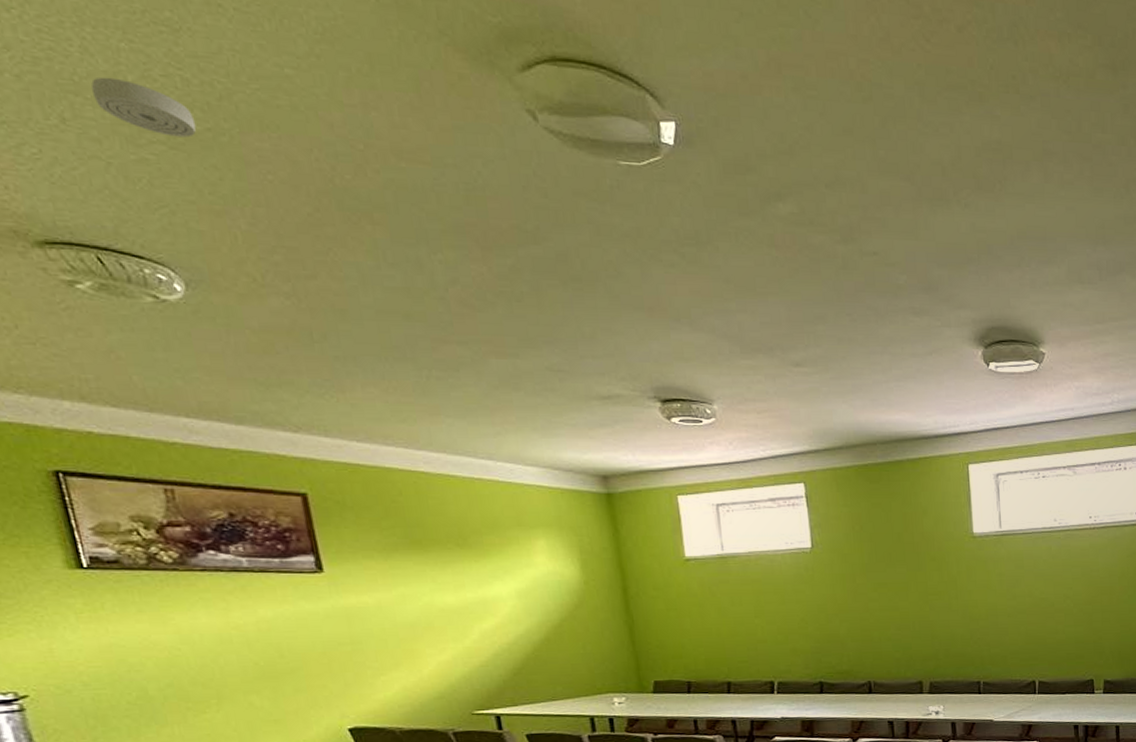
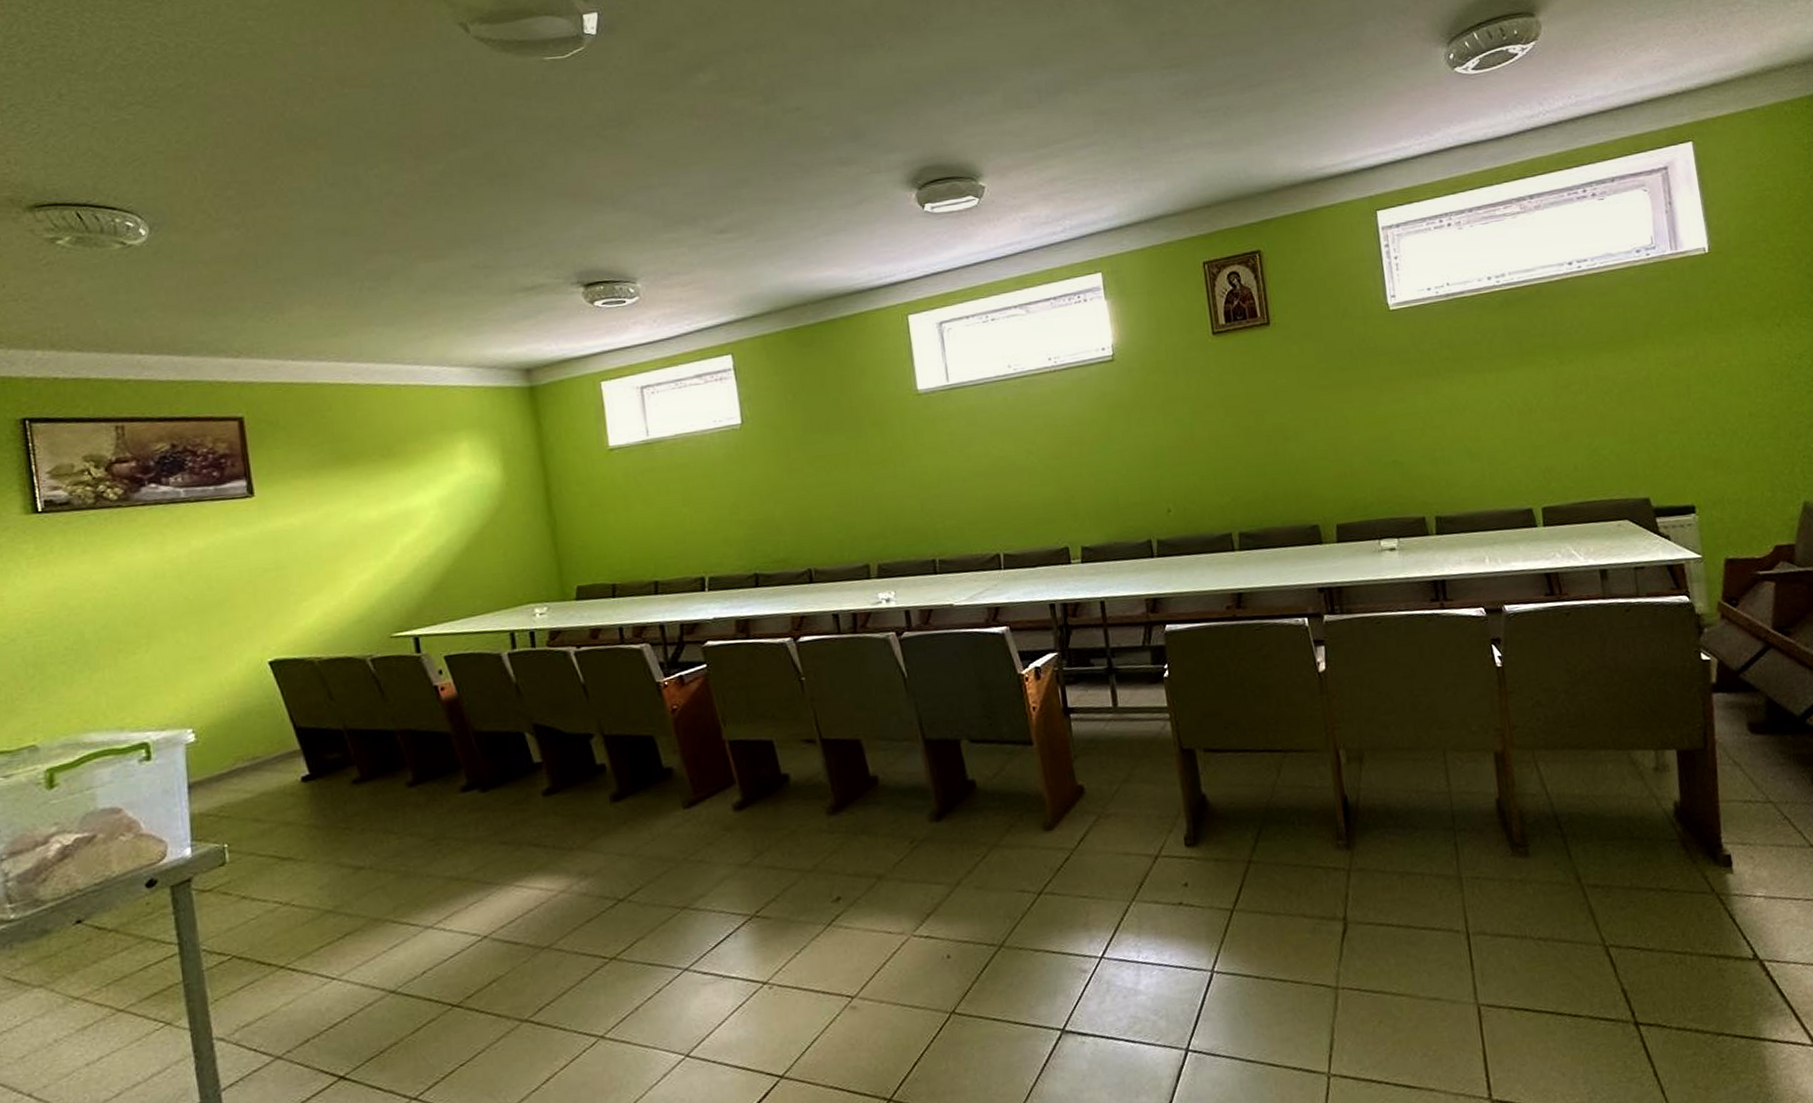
smoke detector: present [90,76,197,138] -> none [85,52,170,97]

